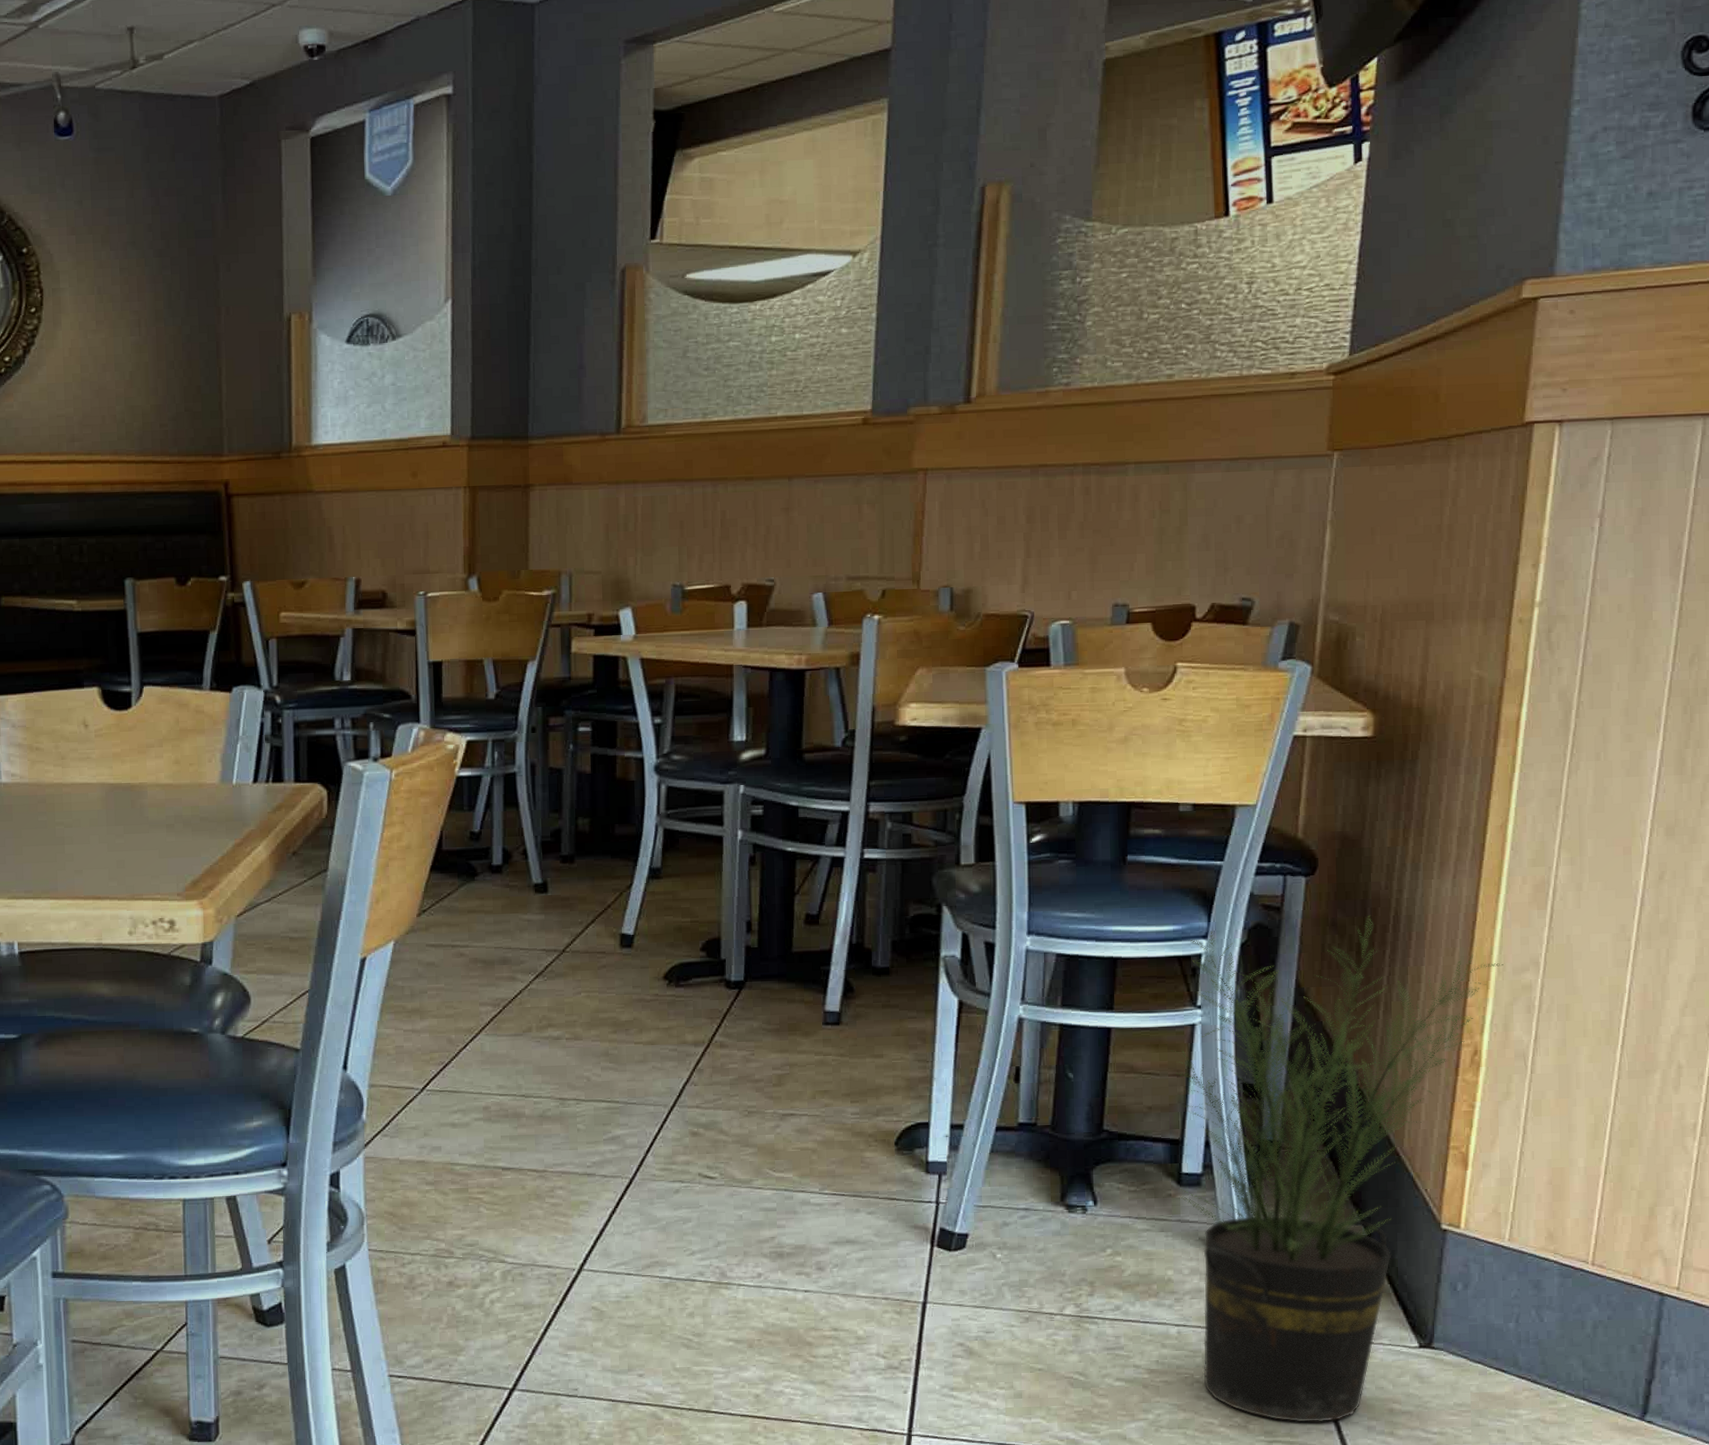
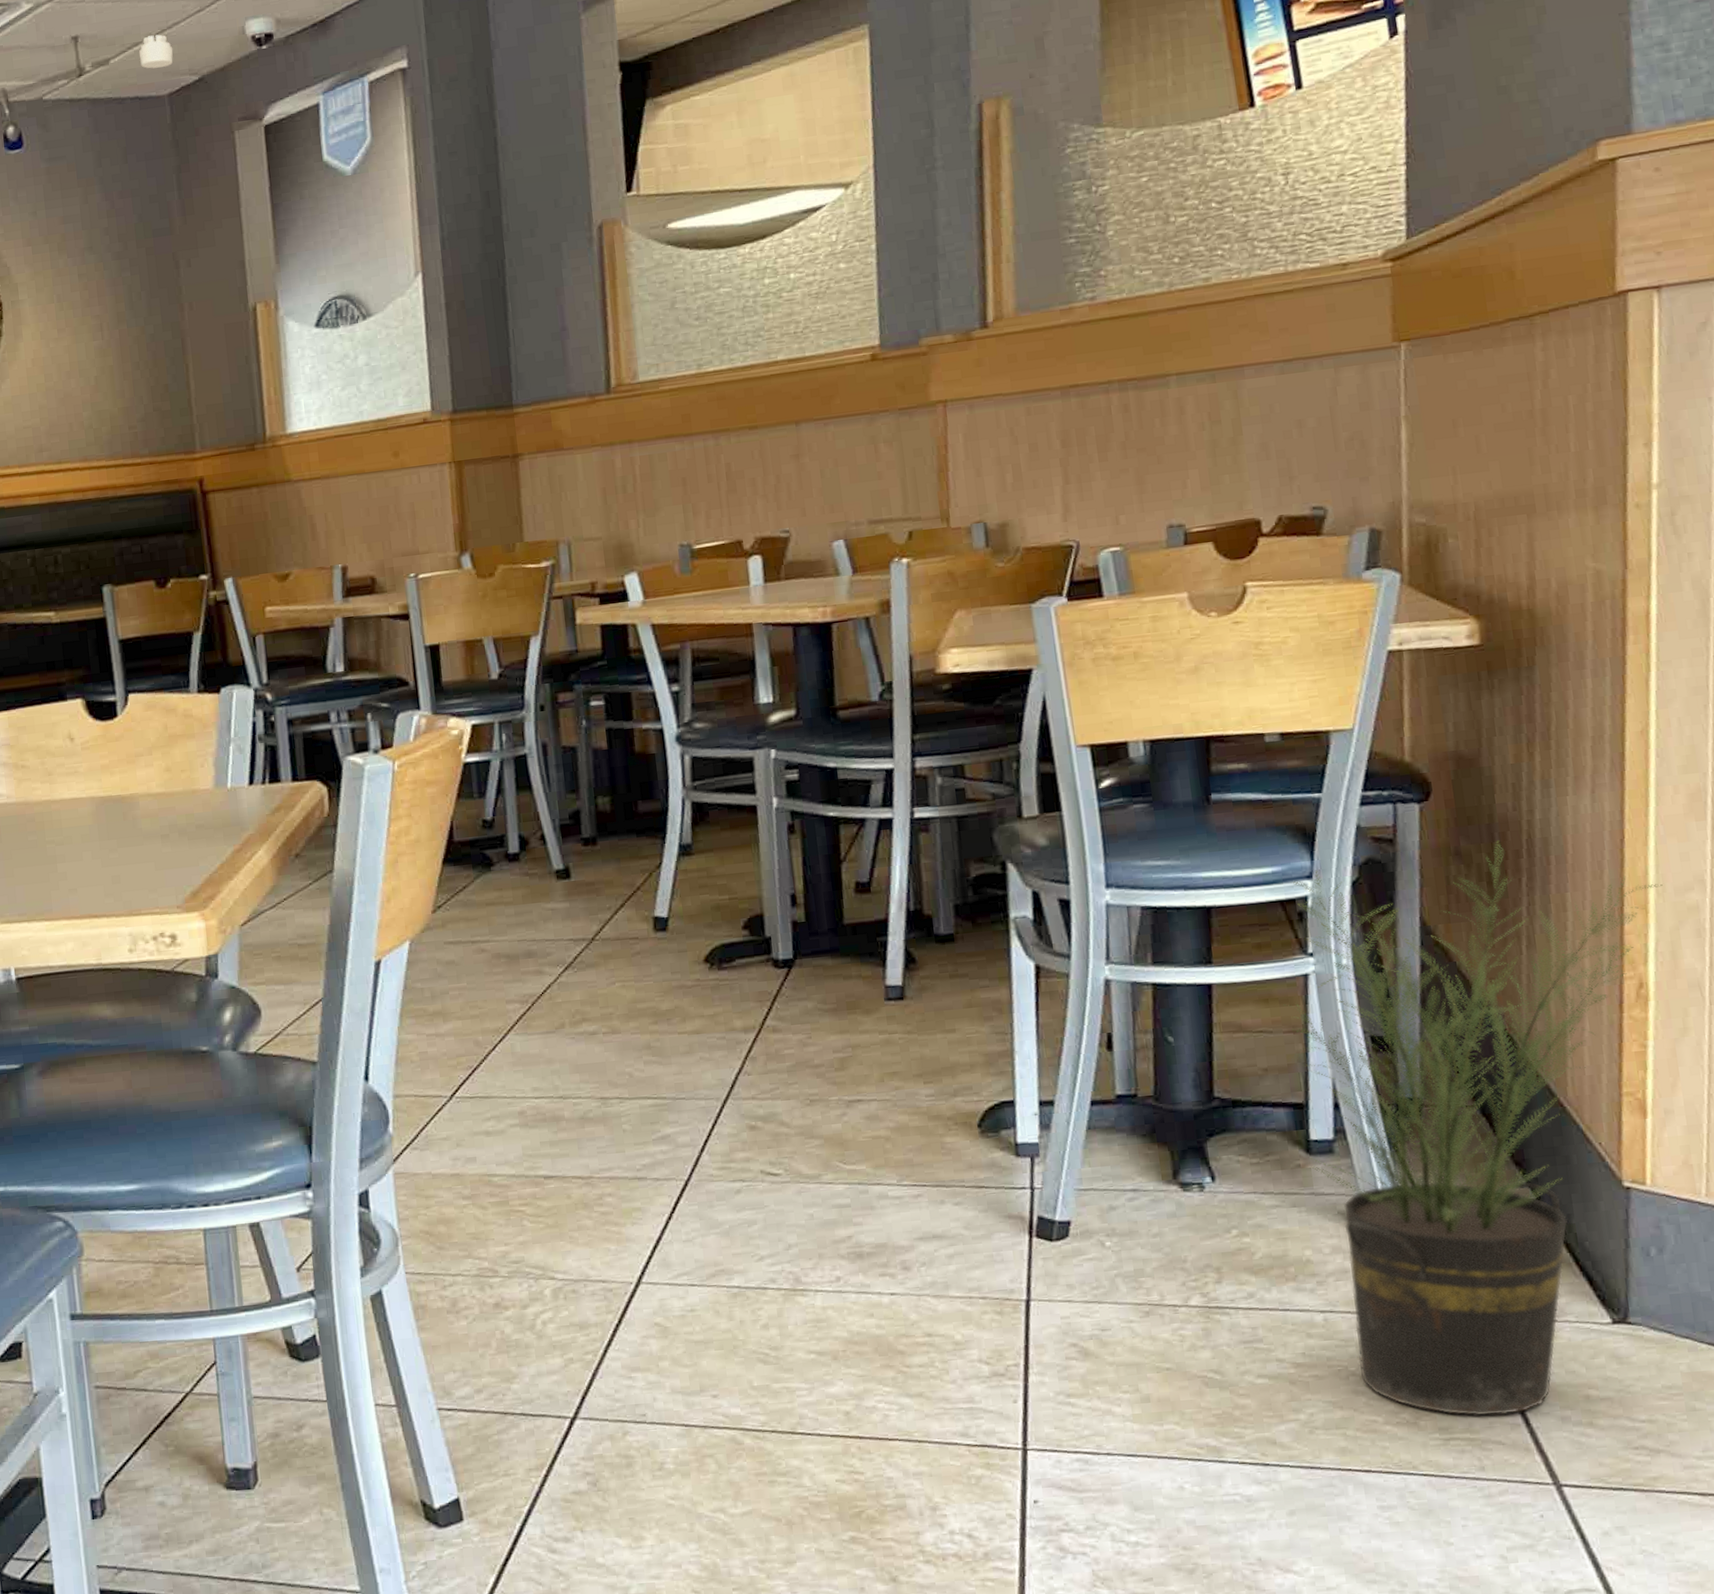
smoke detector: none [193,34,227,68] -> present [139,34,173,69]

